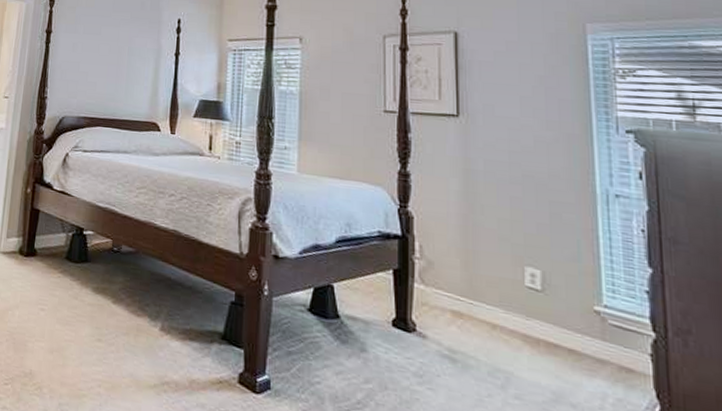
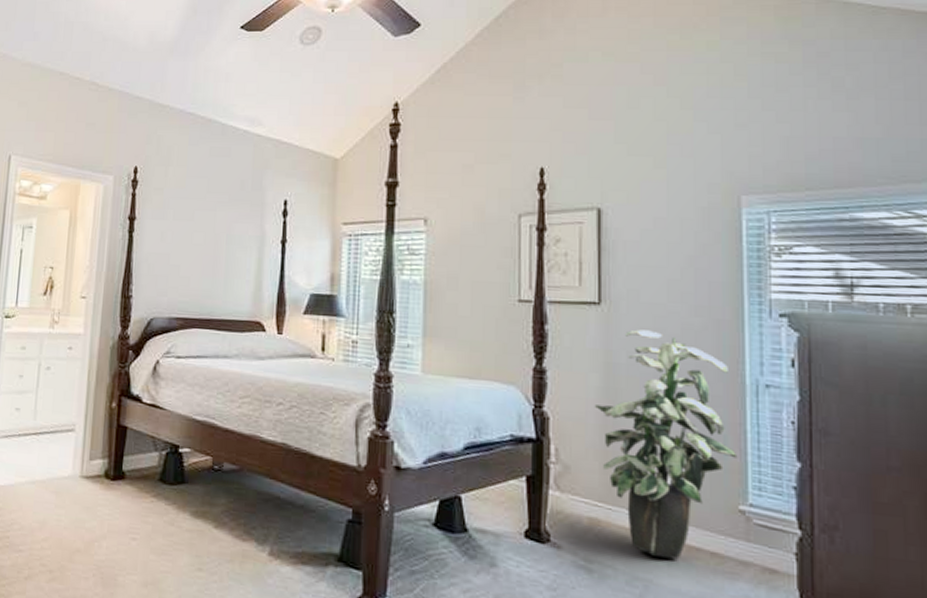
indoor plant: none [454,140,591,355] -> present [594,329,738,560]

